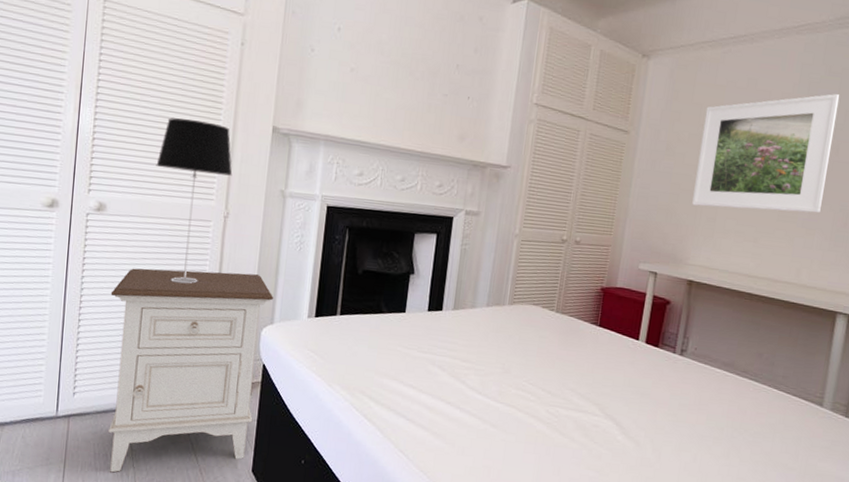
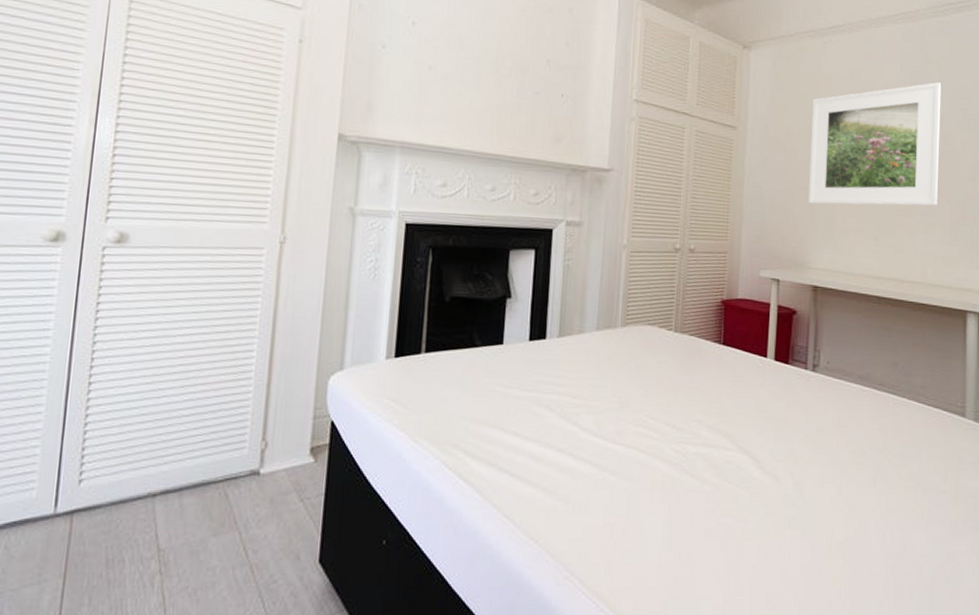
nightstand: present [108,268,273,473] -> none [127,309,343,584]
table lamp: present [156,118,233,284] -> none [194,127,290,327]

